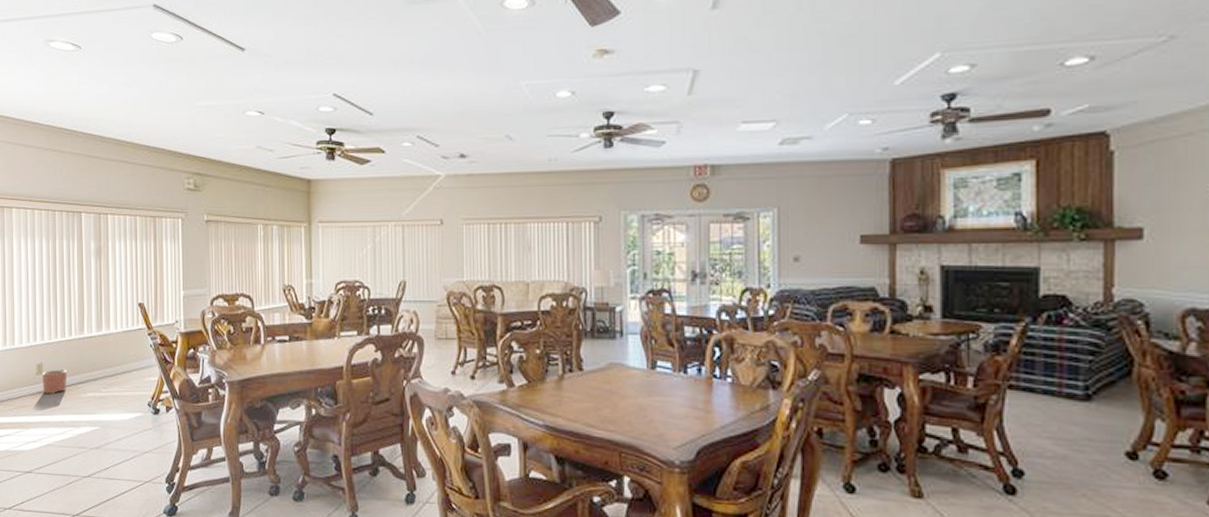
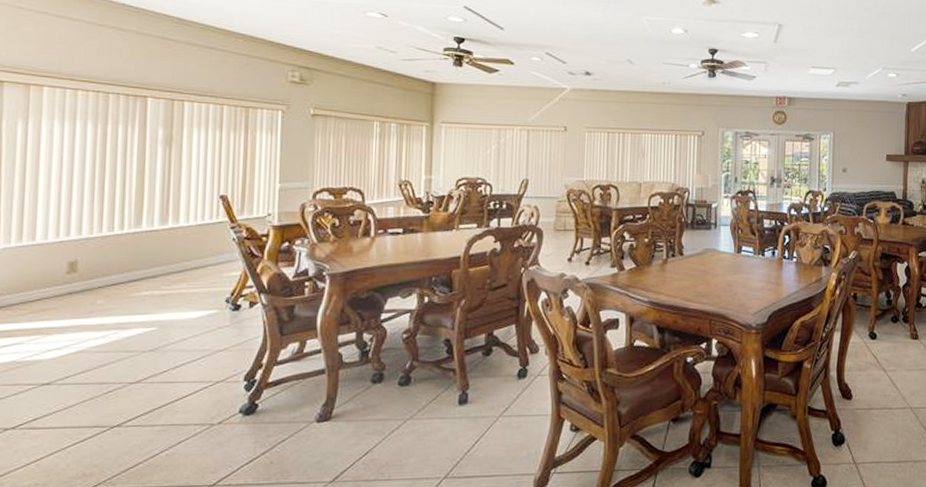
planter: present [42,369,67,394] -> none [75,266,114,294]

